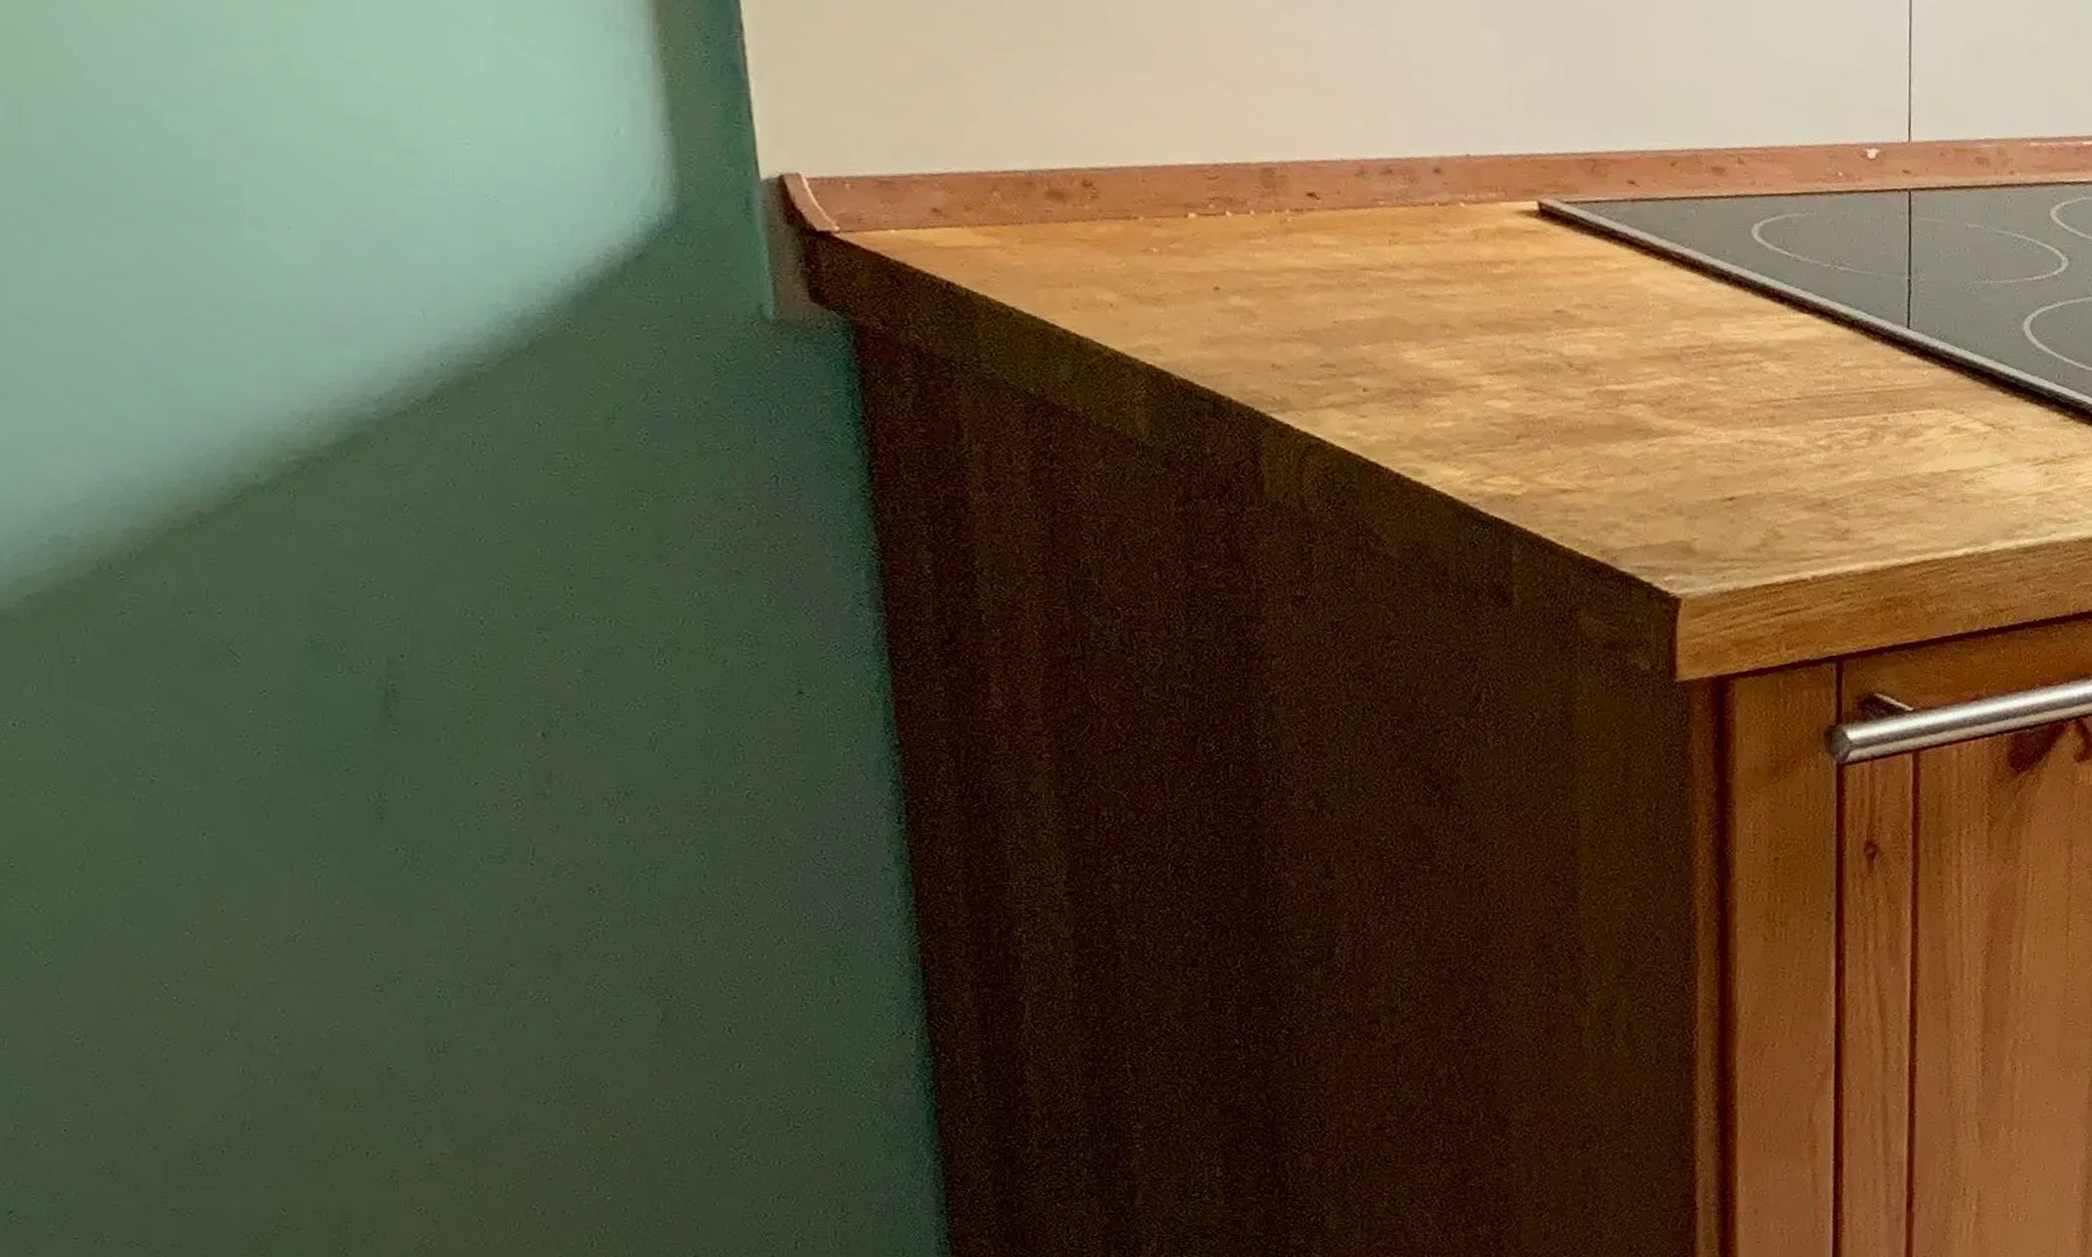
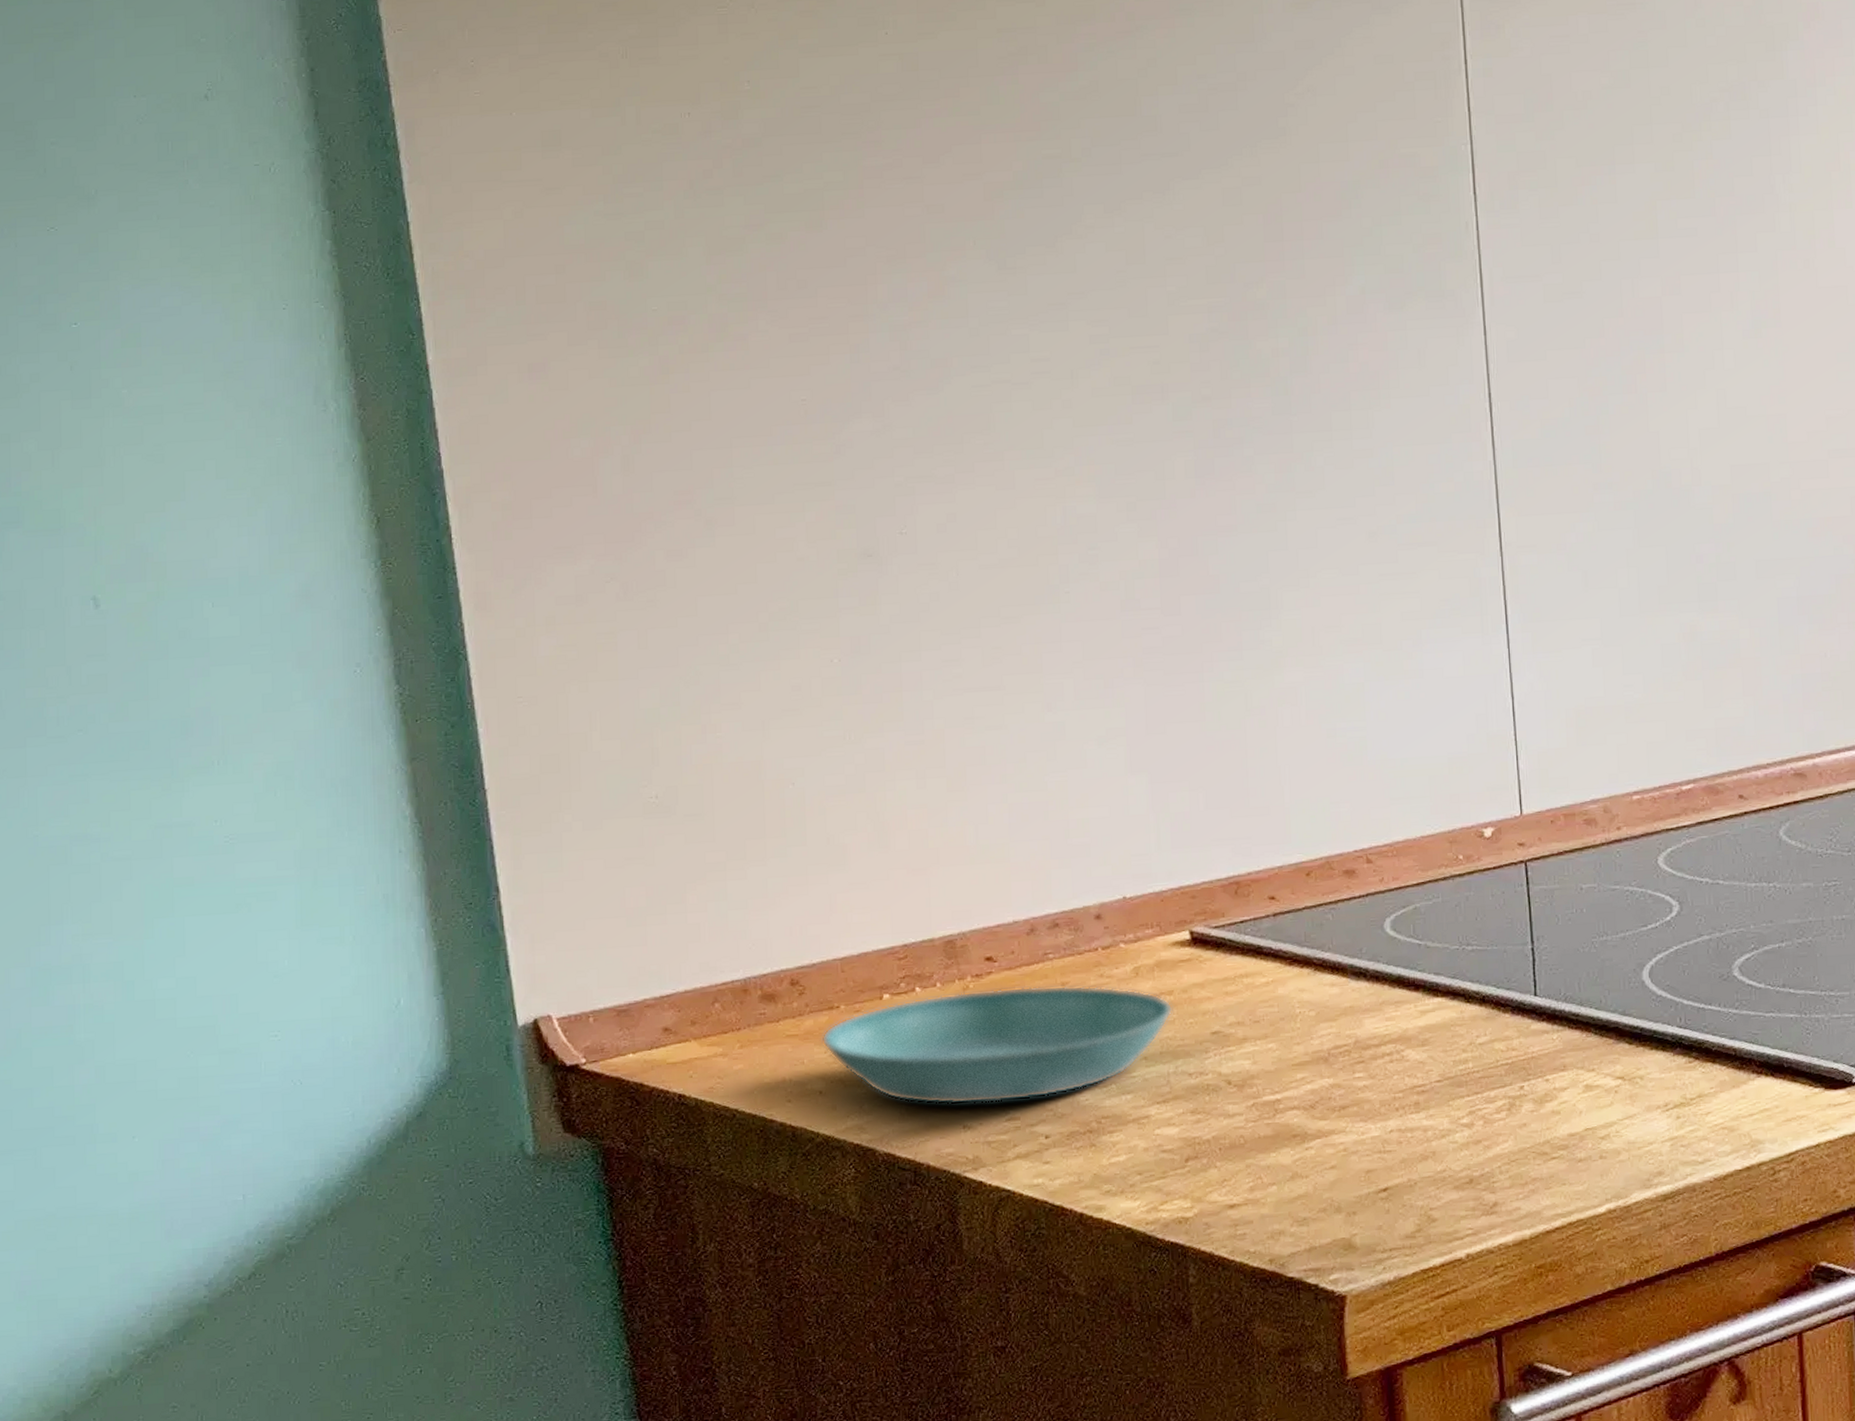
saucer: none [1115,223,1514,349] -> present [821,985,1173,1105]

